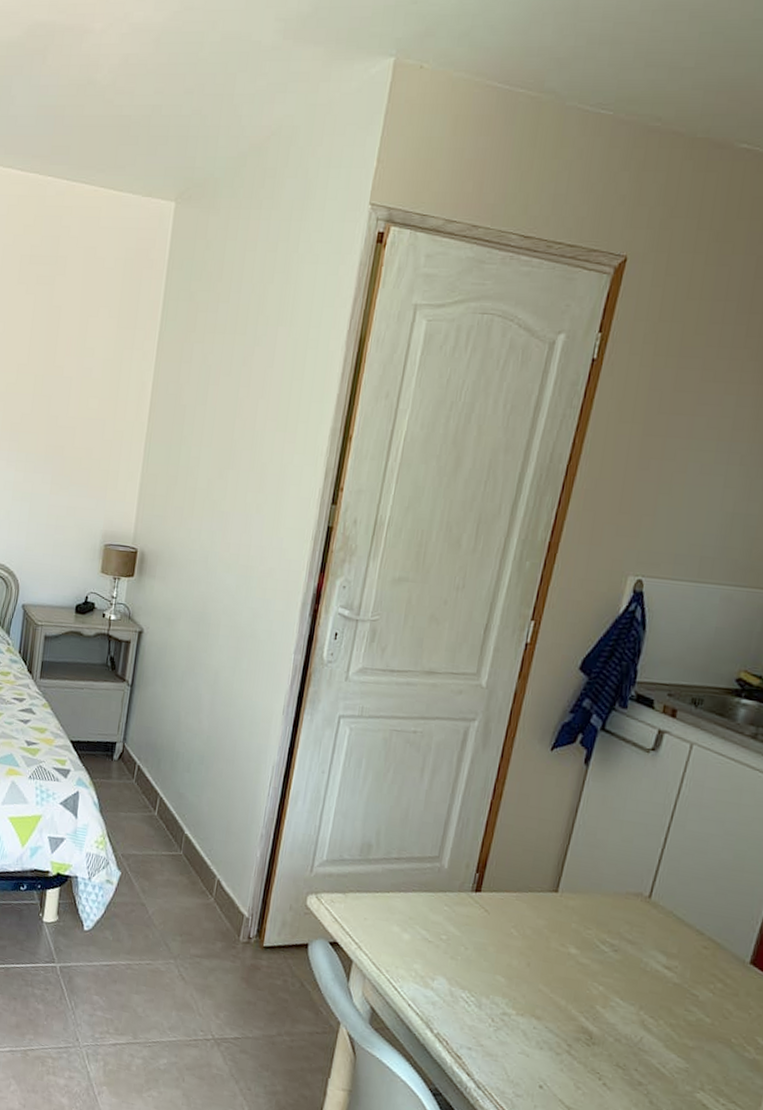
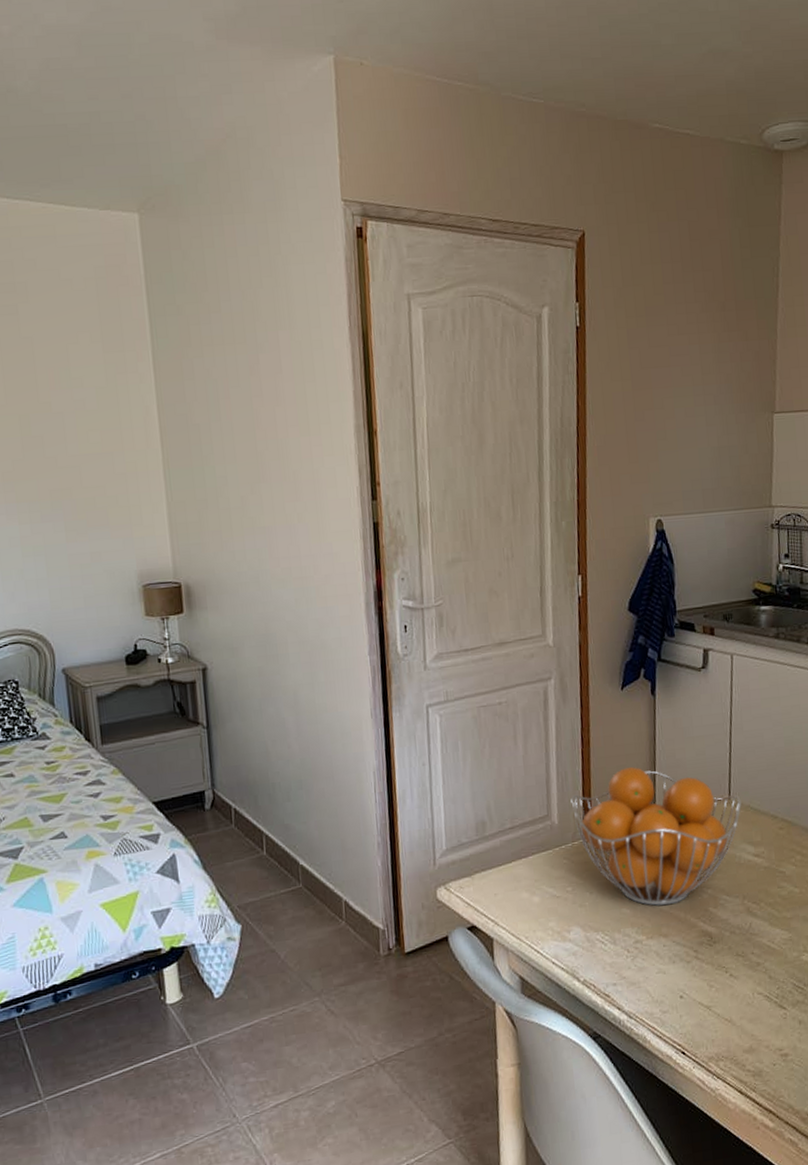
fruit basket: none [466,832,664,990] -> present [570,766,742,906]

